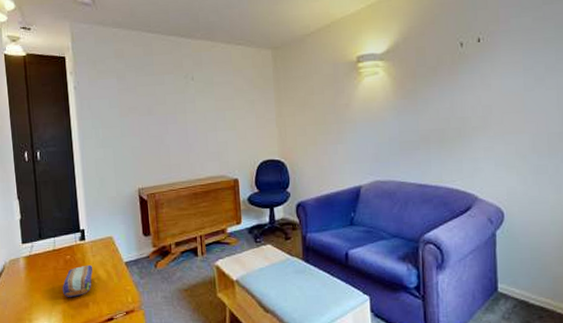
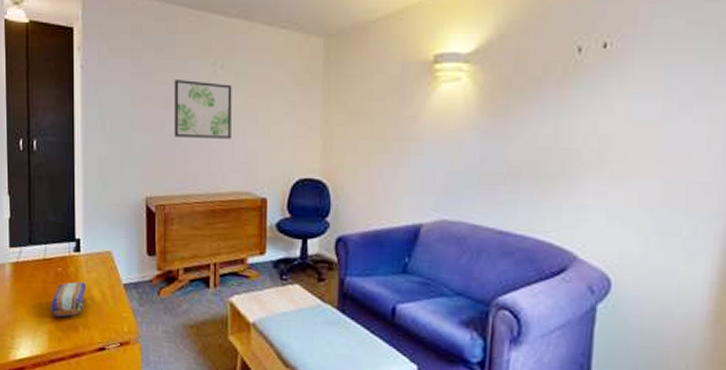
wall art: none [154,91,205,138] -> present [173,80,232,139]

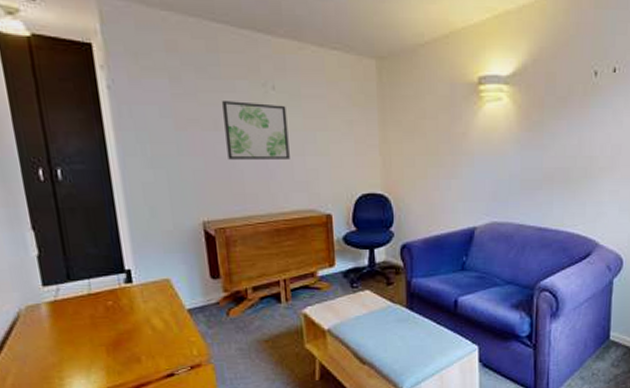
pencil case: present [51,281,87,318] -> none [104,312,145,351]

